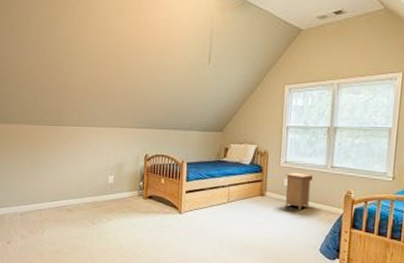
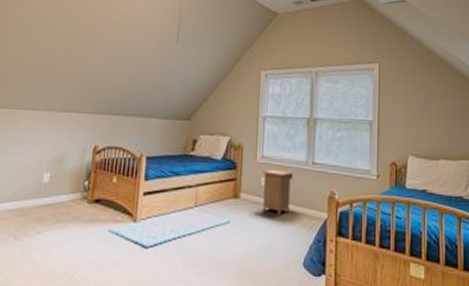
rug: none [160,205,258,233] -> present [109,210,230,247]

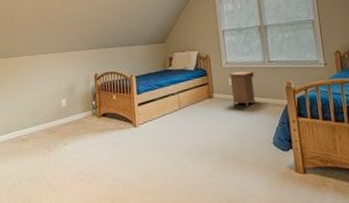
rug: present [109,210,230,247] -> none [116,112,209,145]

